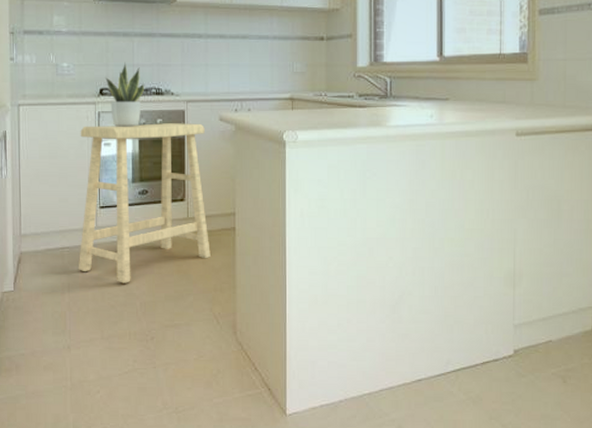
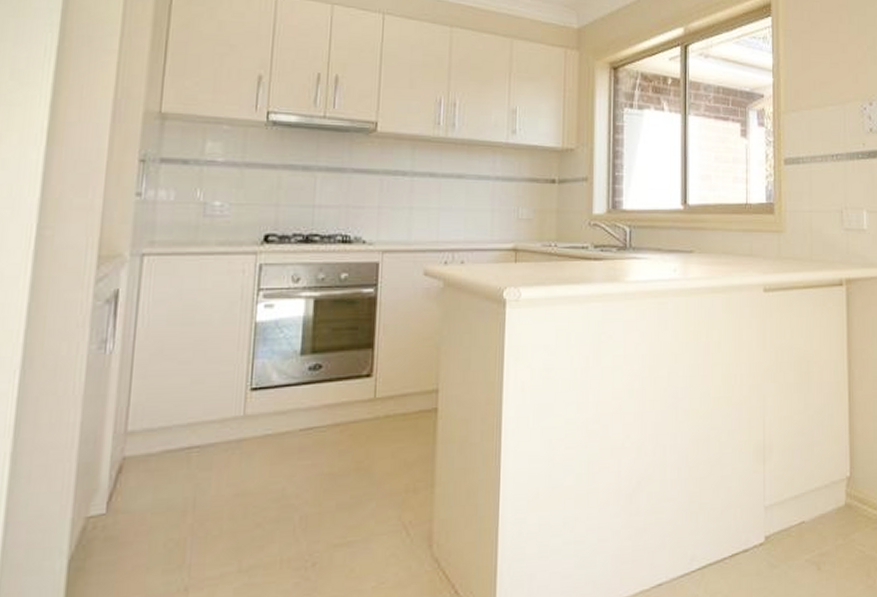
stool: present [78,123,211,283] -> none [210,278,404,491]
potted plant: present [105,62,144,127] -> none [273,203,326,283]

